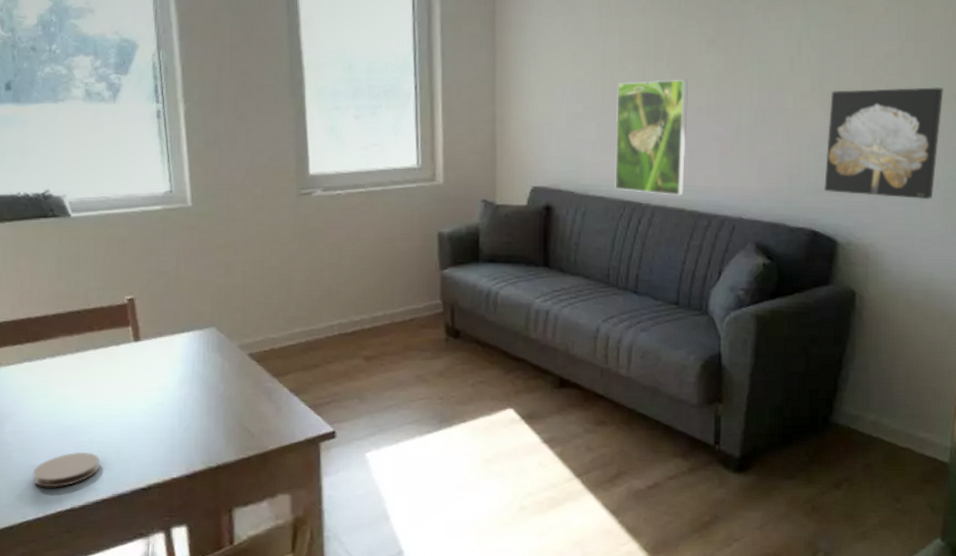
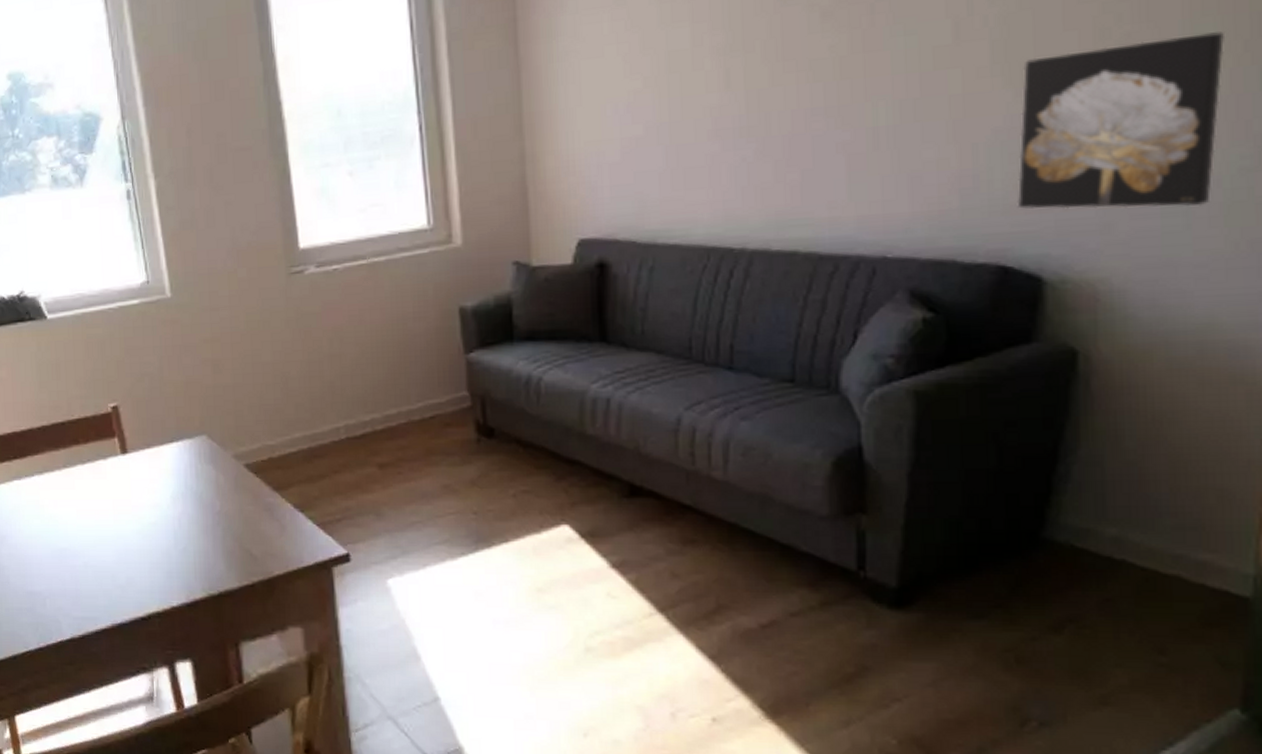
coaster: present [33,451,100,488] -> none [31,577,97,616]
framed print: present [615,79,688,196] -> none [690,71,796,235]

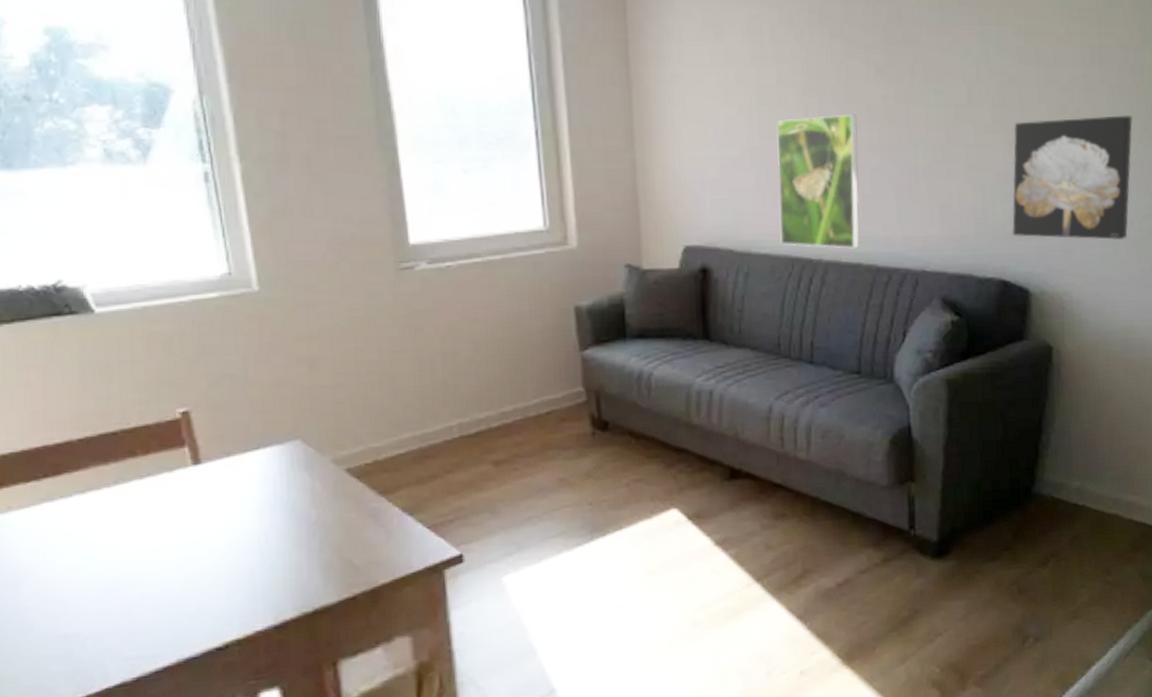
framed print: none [690,71,796,235] -> present [776,114,860,249]

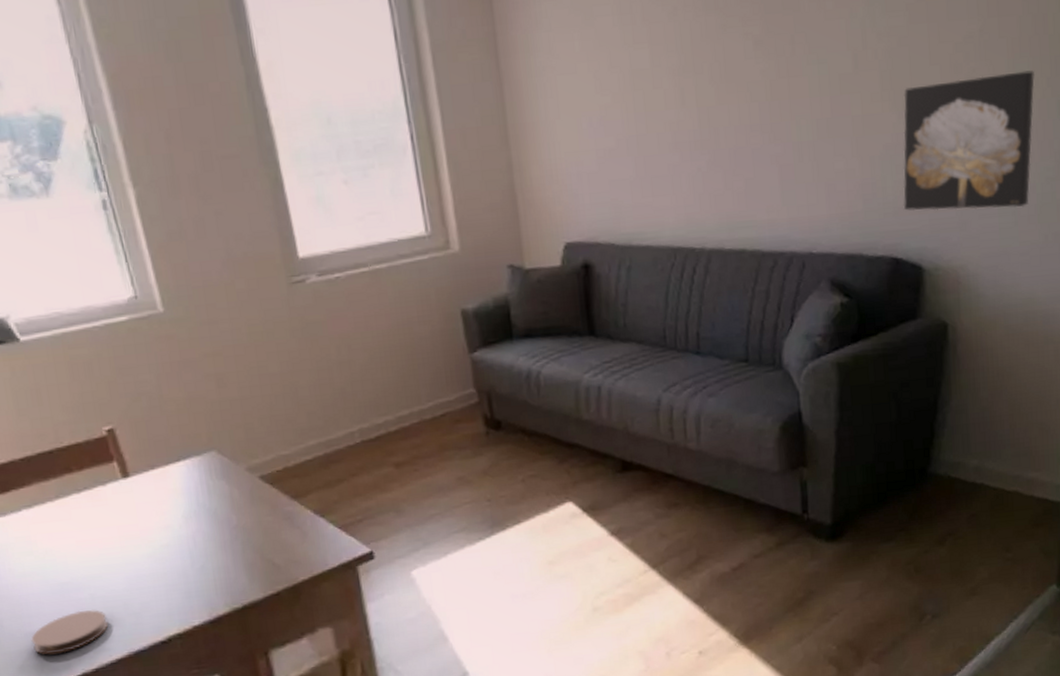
coaster: none [65,610,158,660] -> present [31,610,109,655]
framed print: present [776,114,860,249] -> none [652,92,743,236]

